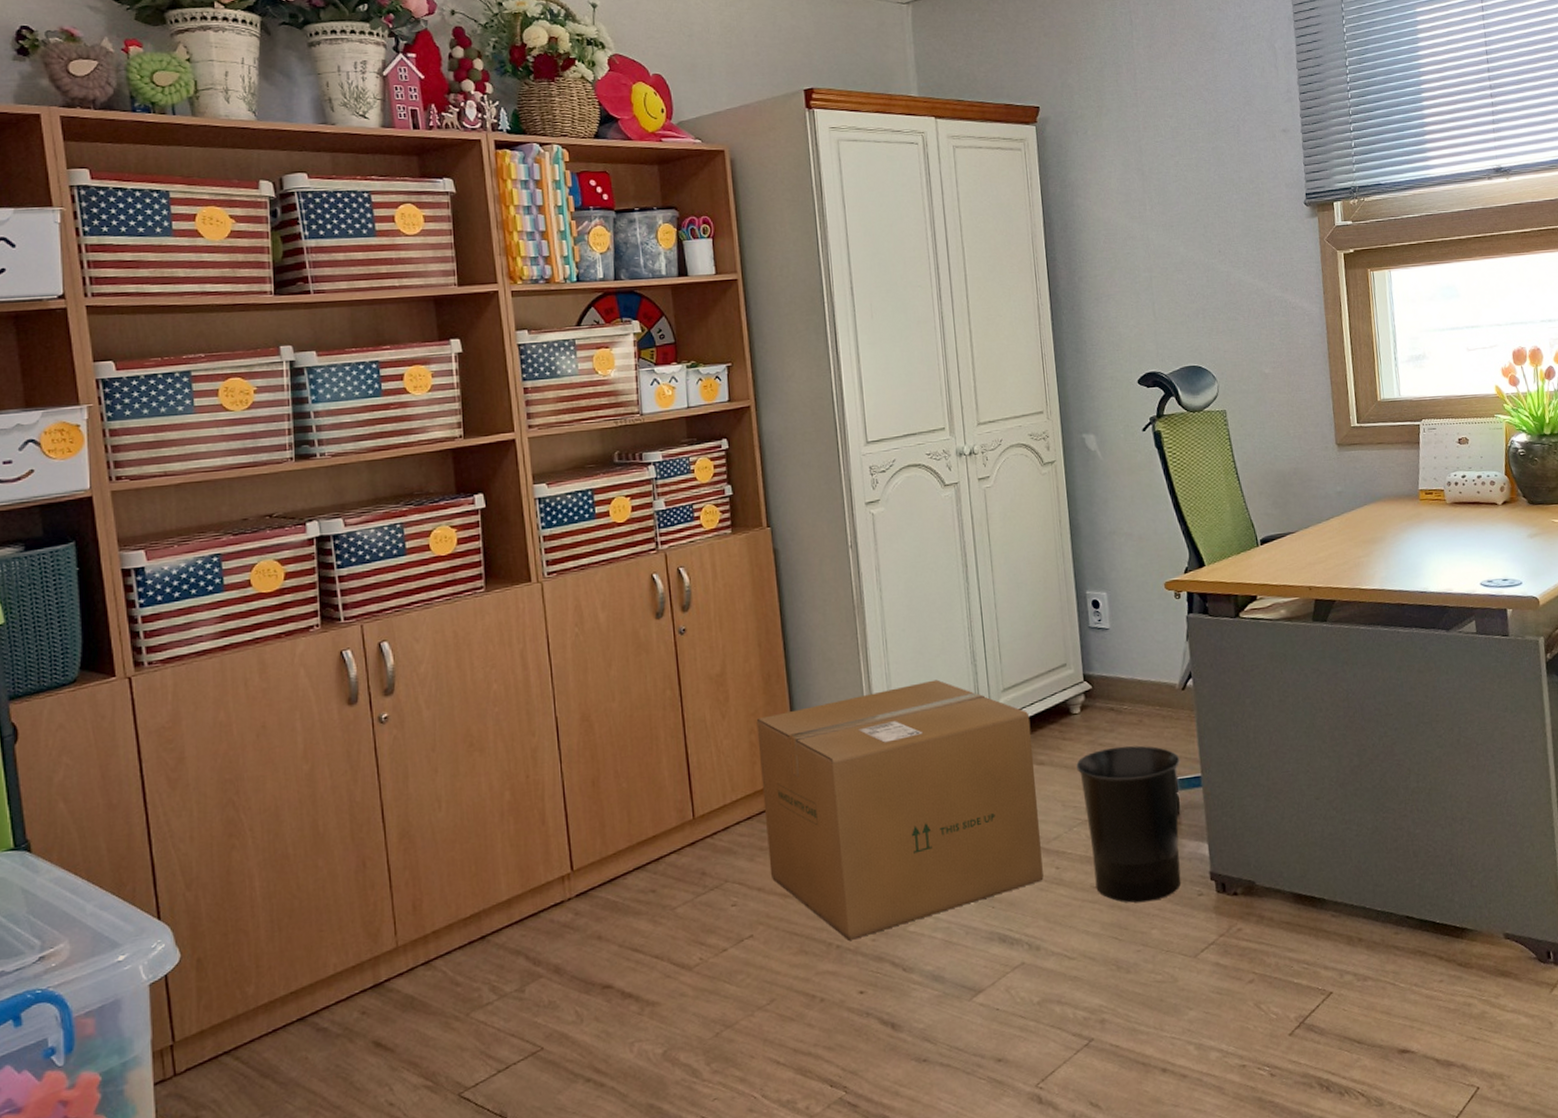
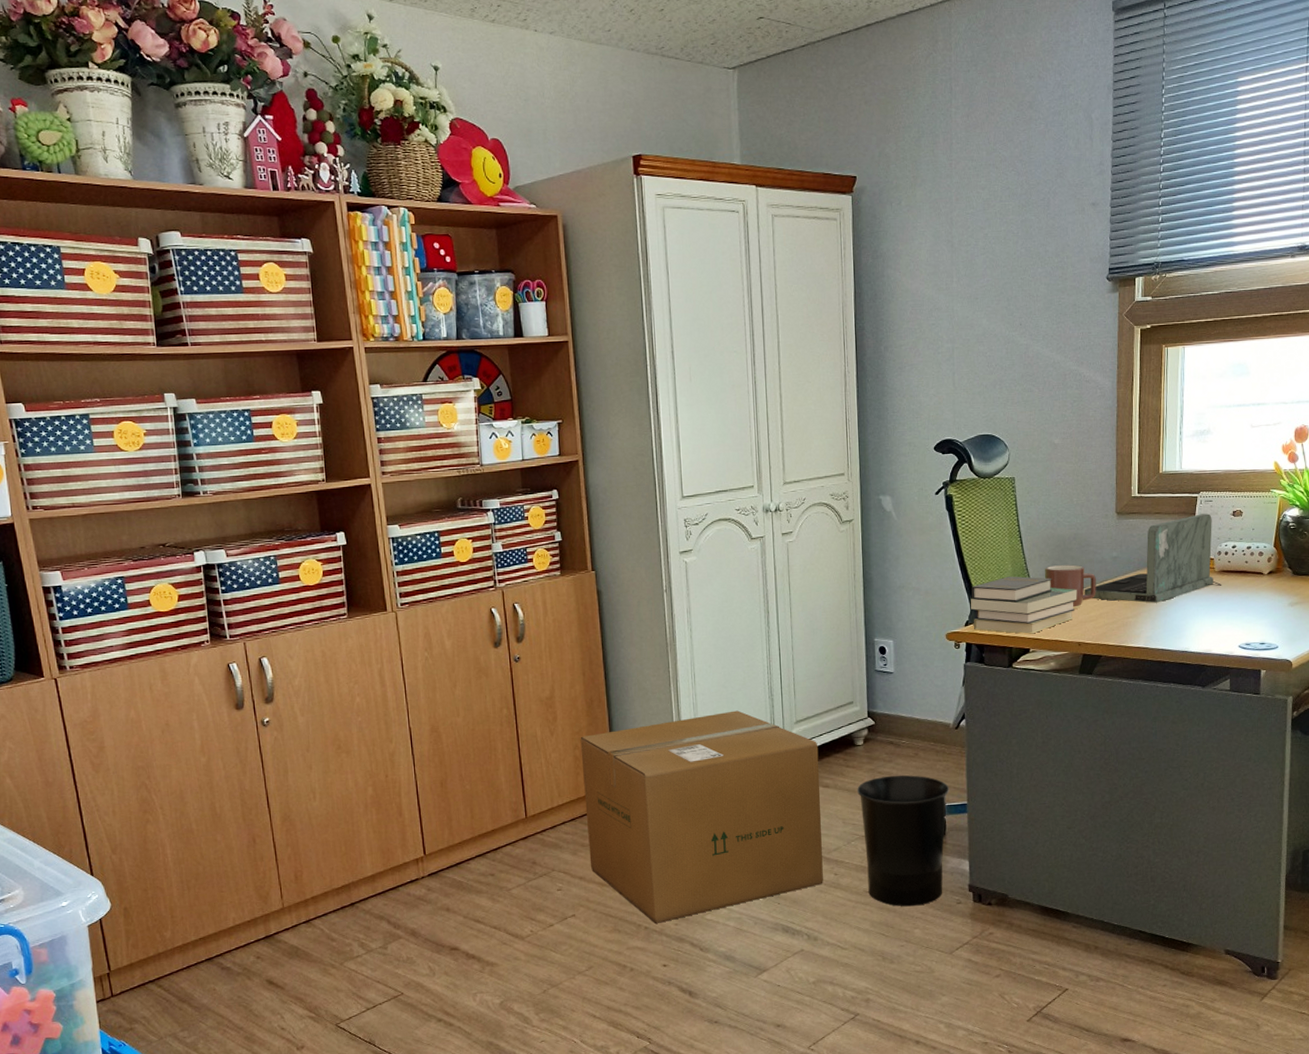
books: none [1187,516,1304,580] -> present [970,576,1077,634]
mug: none [1266,501,1323,550] -> present [1044,564,1096,609]
laptop: none [1310,442,1456,541] -> present [1084,513,1222,603]

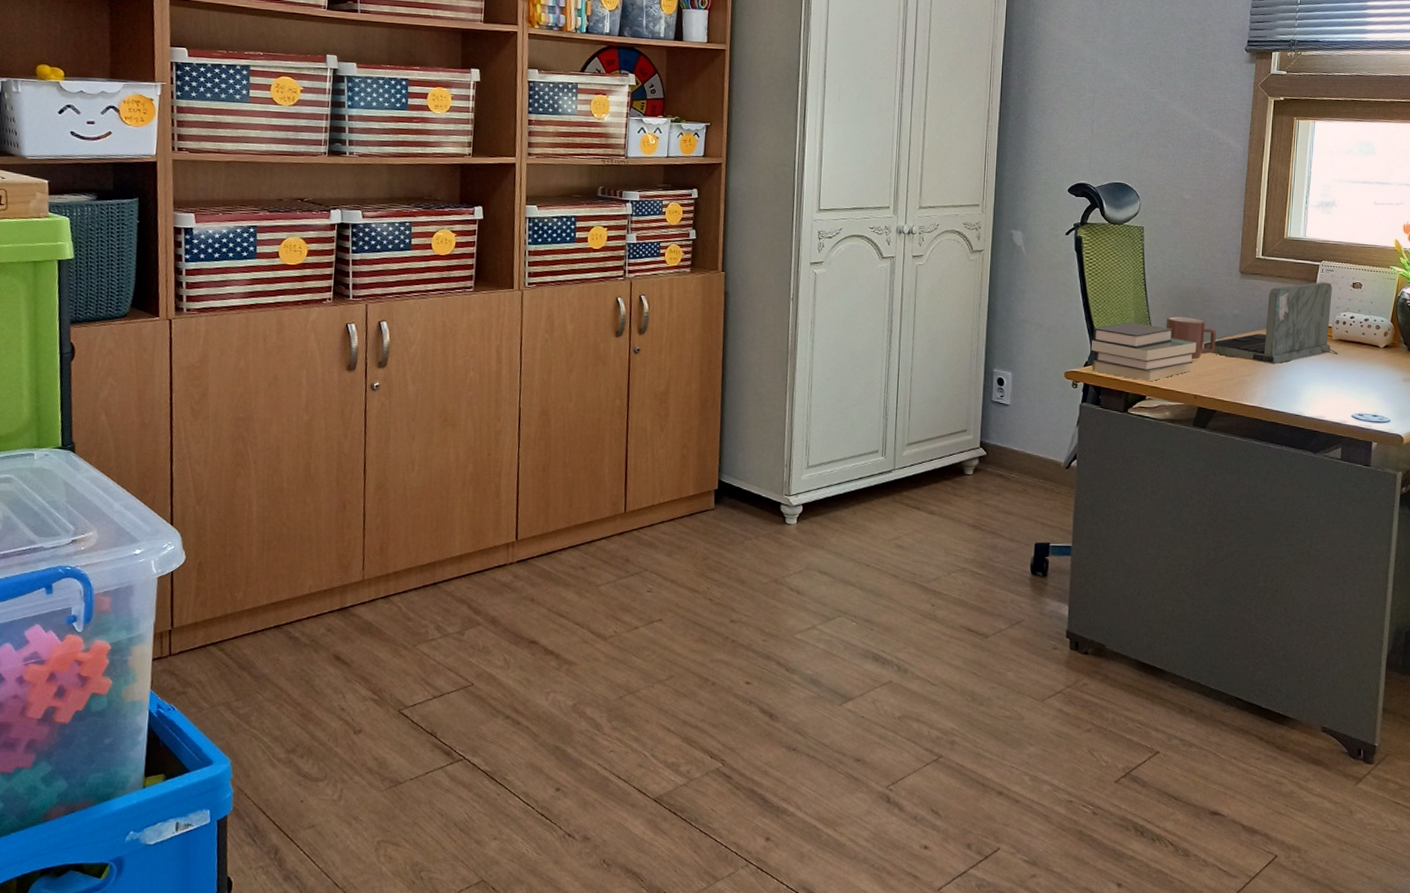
box: present [580,710,823,923] -> none [684,426,928,637]
waste bin: present [857,775,949,907] -> none [962,509,1055,647]

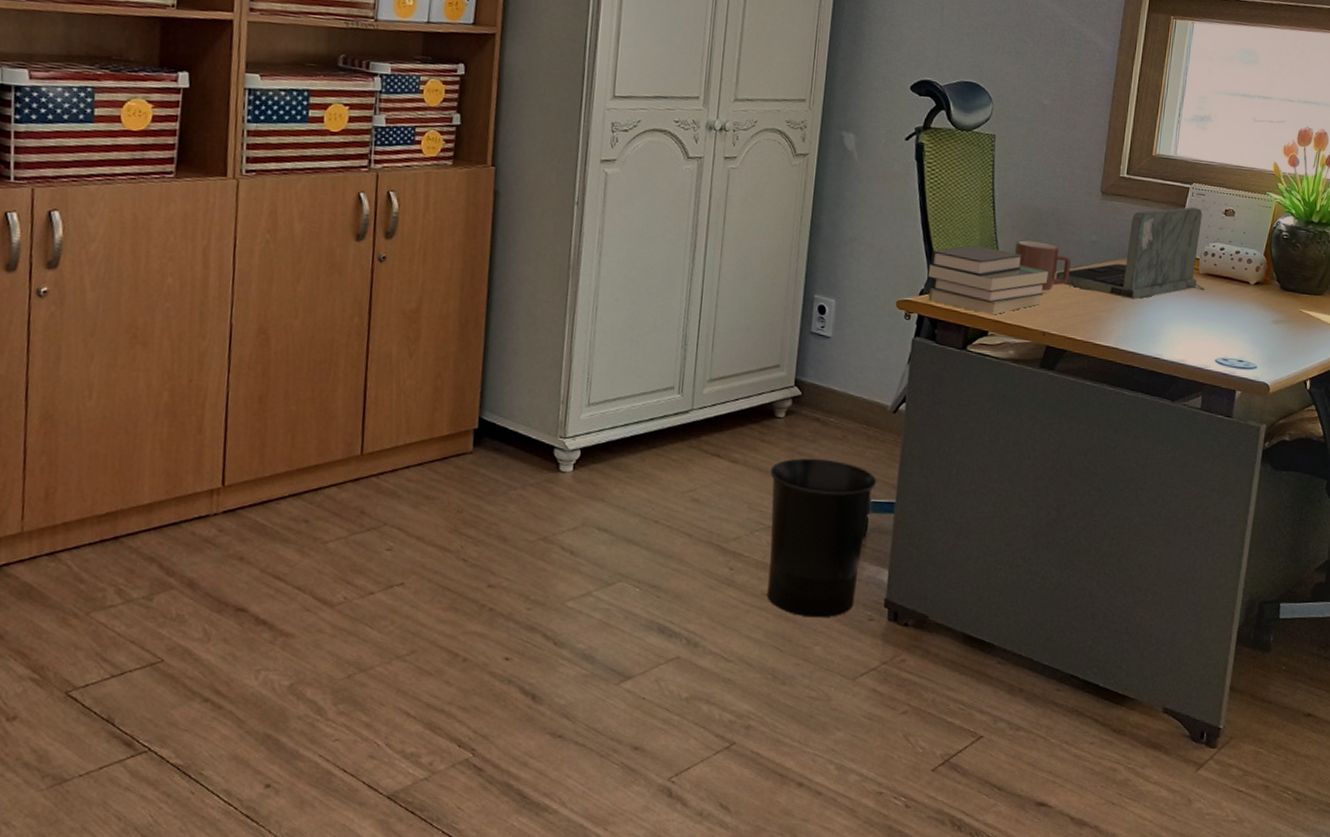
waste bin: none [962,509,1055,647] -> present [767,458,877,618]

